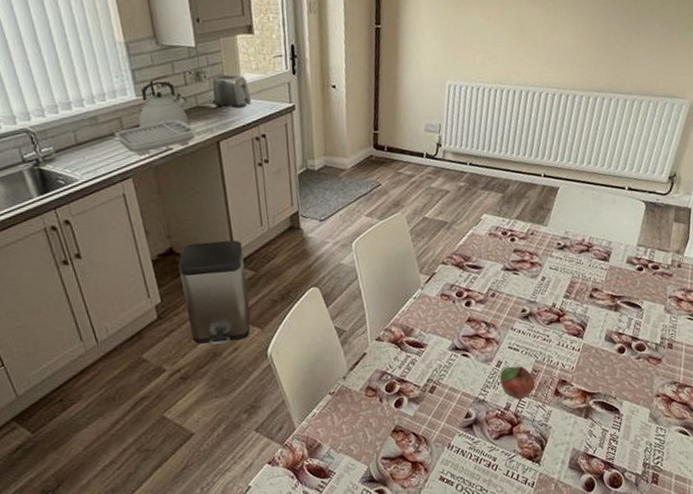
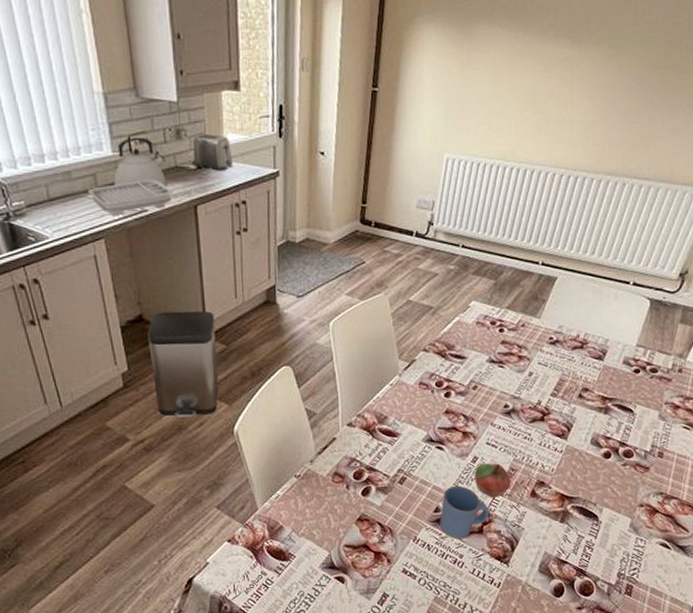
mug: none [471,390,518,443] -> present [440,485,490,540]

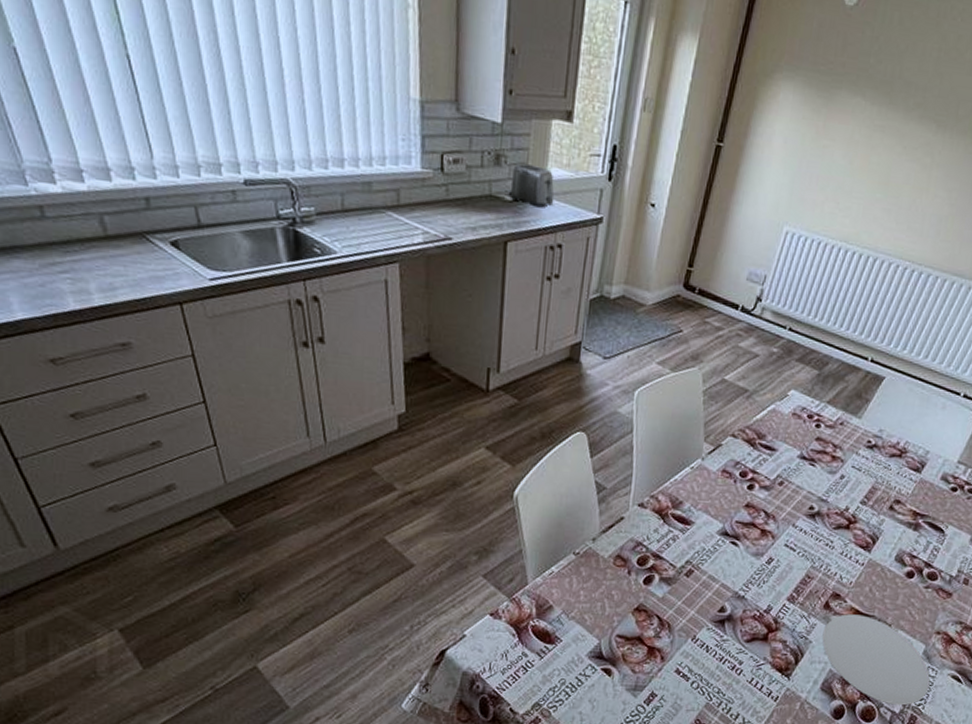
dish rack: present [87,179,173,215] -> none [387,203,483,239]
kettle: present [114,137,167,187] -> none [419,155,479,215]
pedal bin: present [147,311,219,418] -> none [432,353,510,475]
mug: present [440,485,490,540] -> none [722,586,778,645]
fruit: present [474,463,511,498] -> none [766,566,806,605]
plate: none [533,498,640,578] -> present [822,614,931,706]

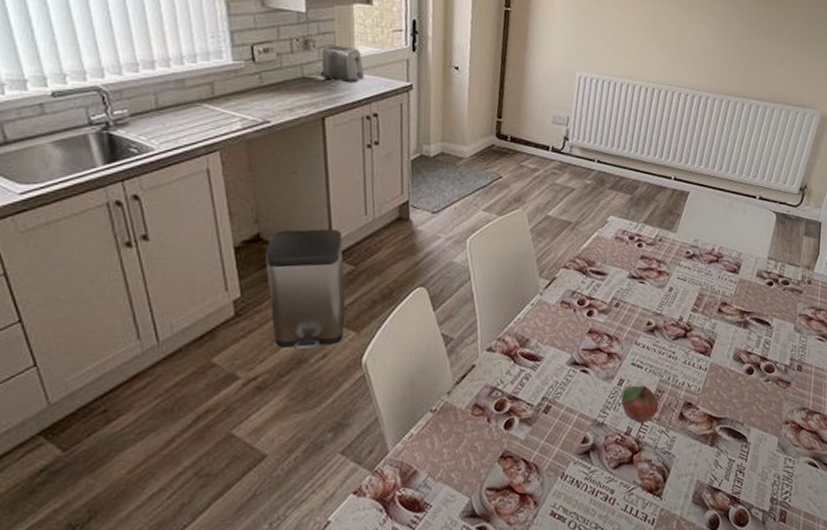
pedal bin: none [432,353,510,475] -> present [265,229,346,350]
fruit: none [766,566,806,605] -> present [621,385,659,424]
plate: present [822,614,931,706] -> none [683,419,791,504]

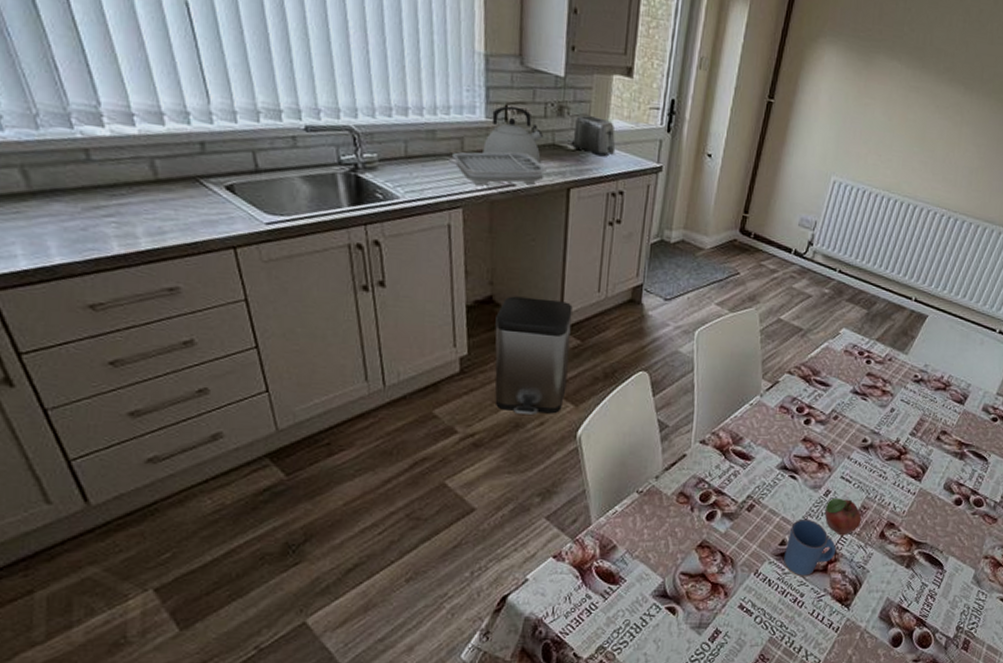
dish rack: none [202,90,299,126] -> present [451,151,547,186]
kettle: none [234,46,292,97] -> present [483,106,543,163]
mug: none [588,411,639,473] -> present [784,518,837,577]

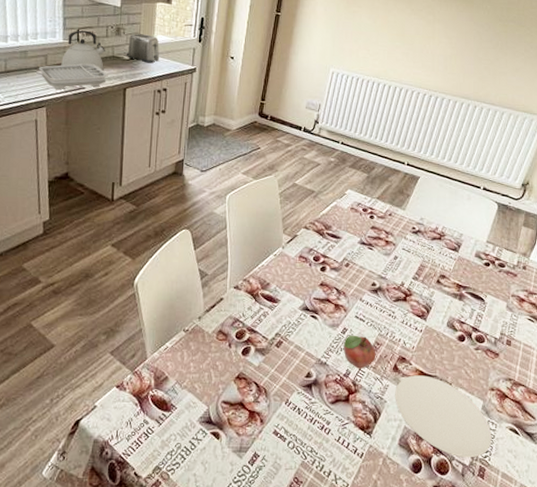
pedal bin: present [494,296,573,416] -> none [69,172,129,268]
mug: present [784,518,837,577] -> none [310,353,356,406]
plate: none [879,542,981,630] -> present [395,375,492,458]

